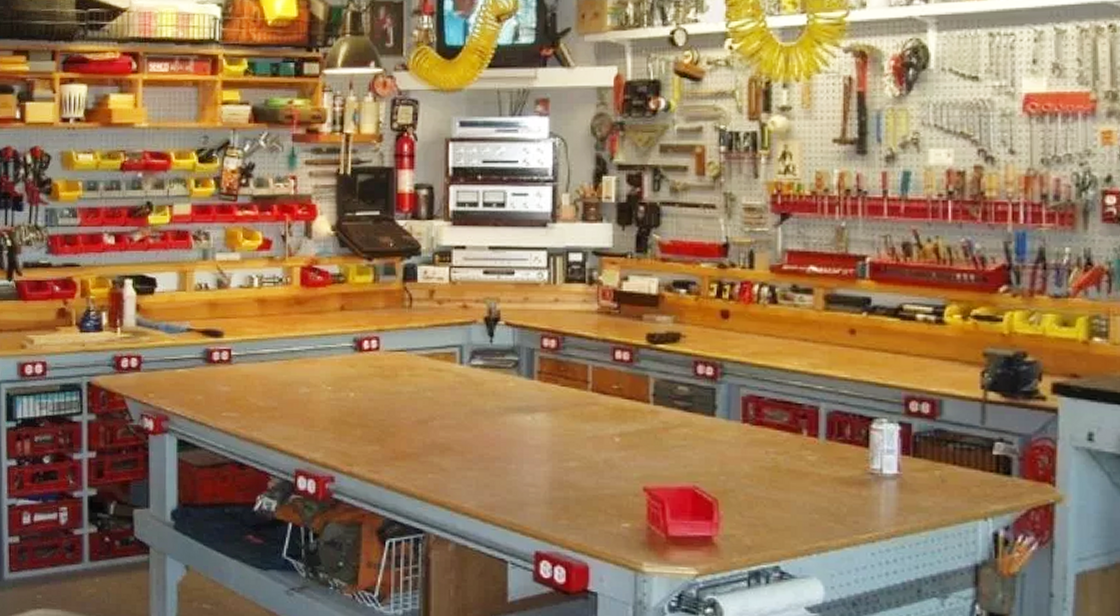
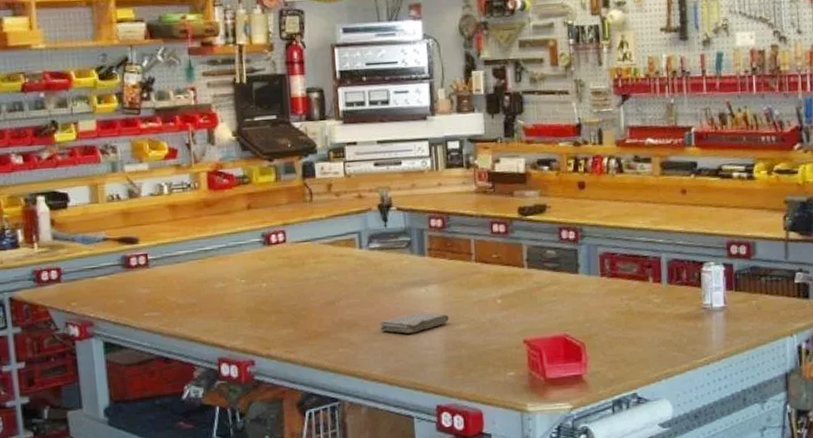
washcloth: none [477,442,556,465] -> present [380,312,449,334]

